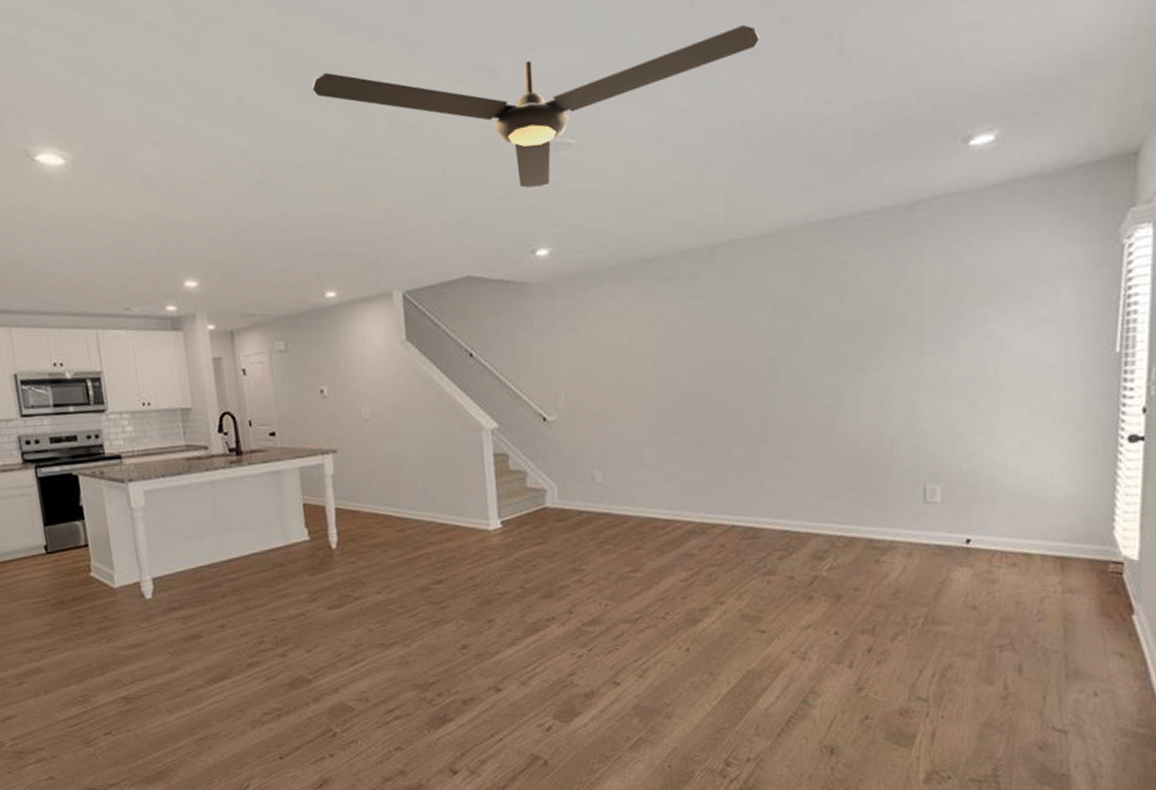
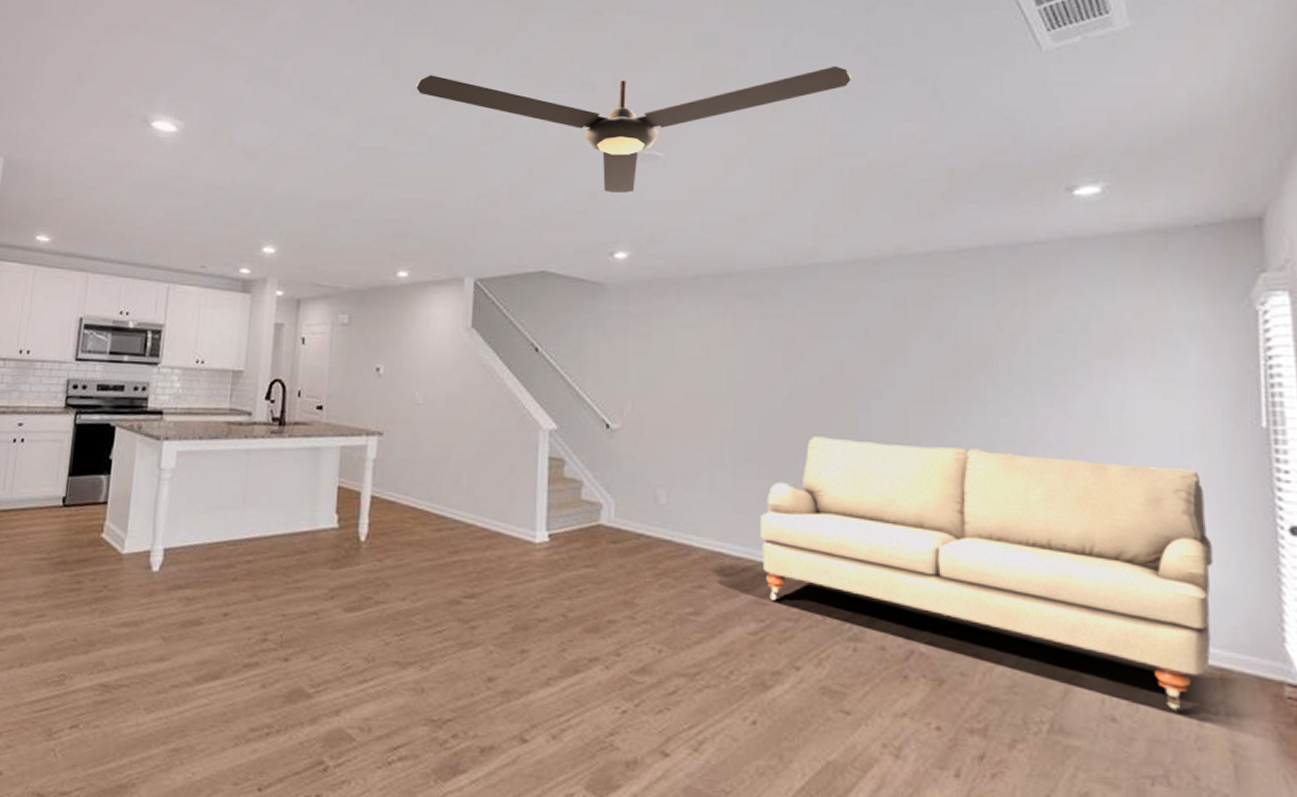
sofa: none [686,396,1064,594] -> present [760,436,1214,710]

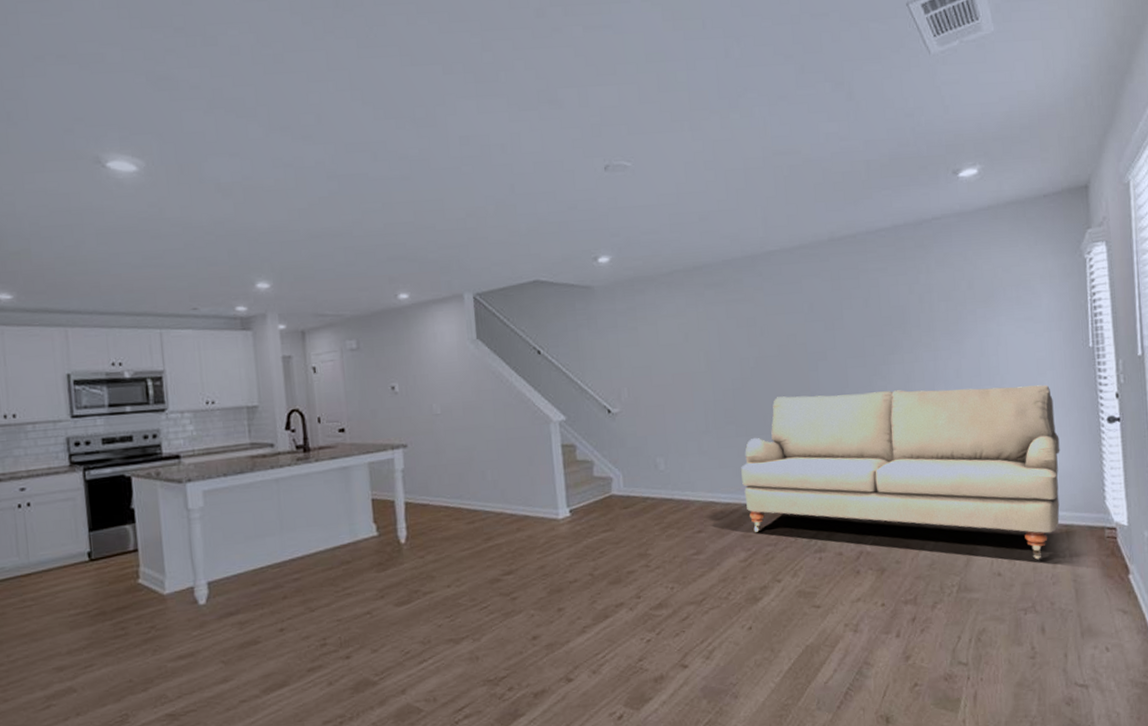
ceiling fan: present [416,65,851,193] -> none [389,74,784,203]

